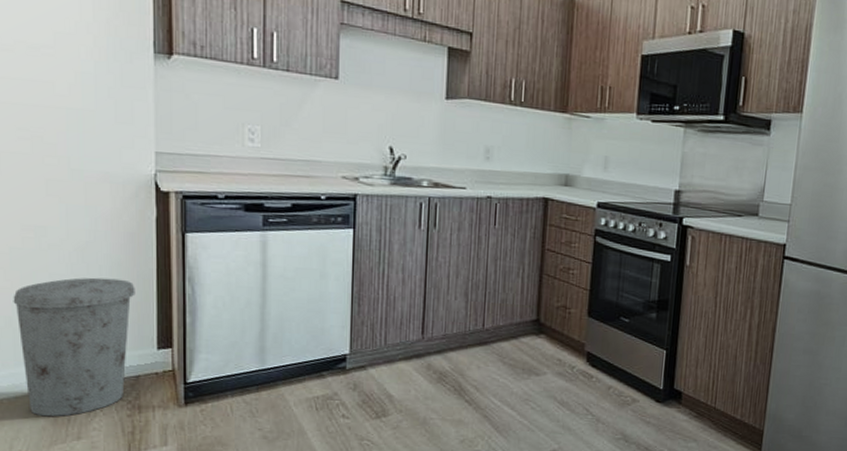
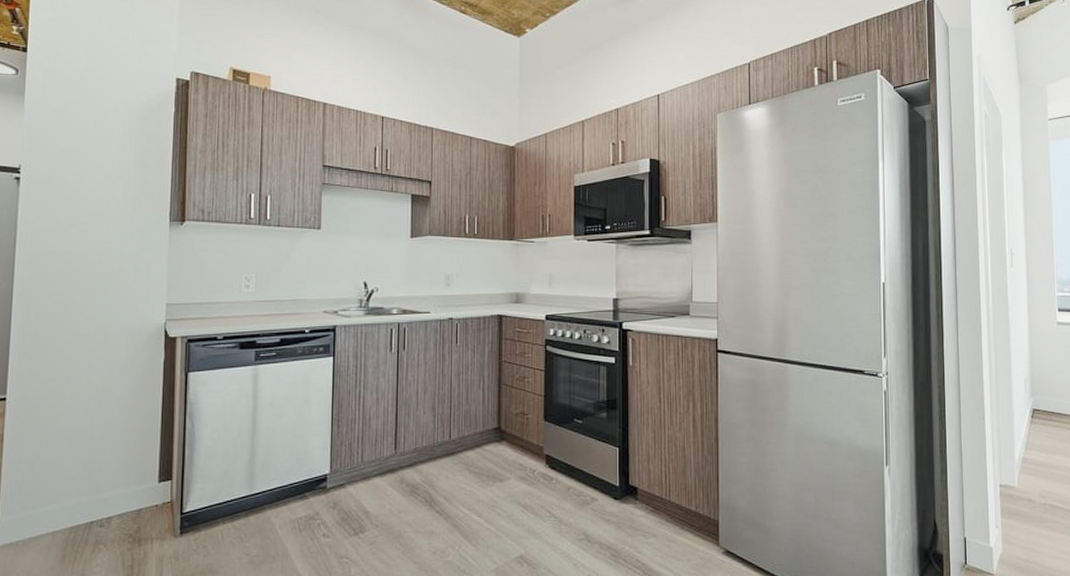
trash can: present [13,277,135,417] -> none [36,419,142,556]

